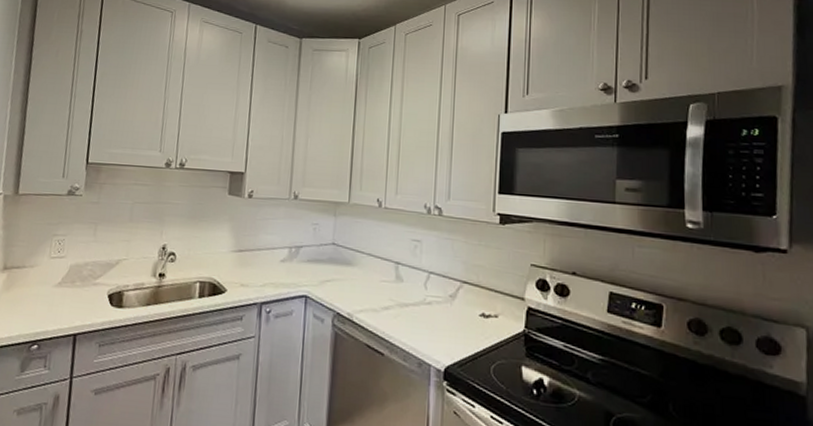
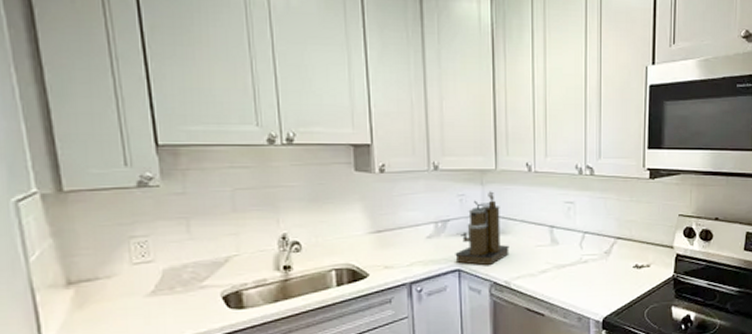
coffee maker: none [303,223,355,296] -> present [455,191,509,266]

